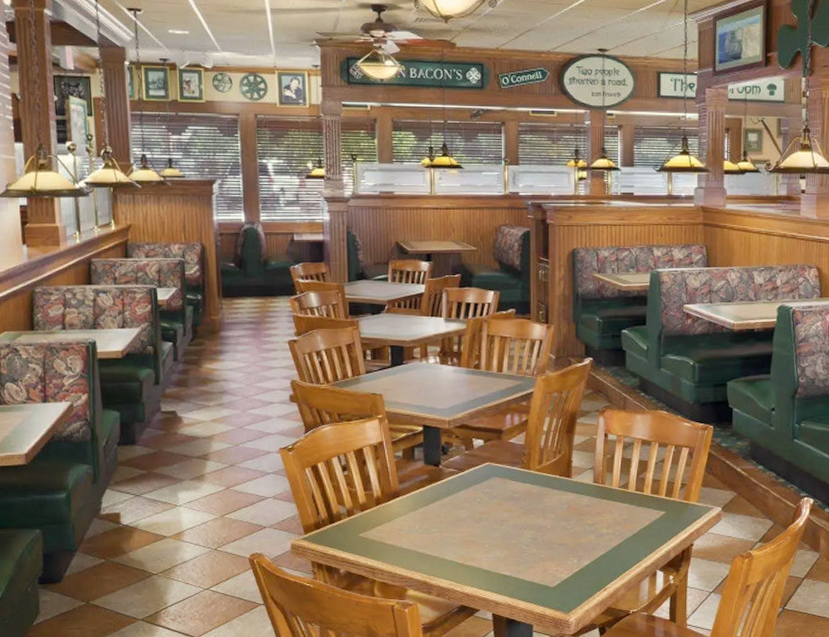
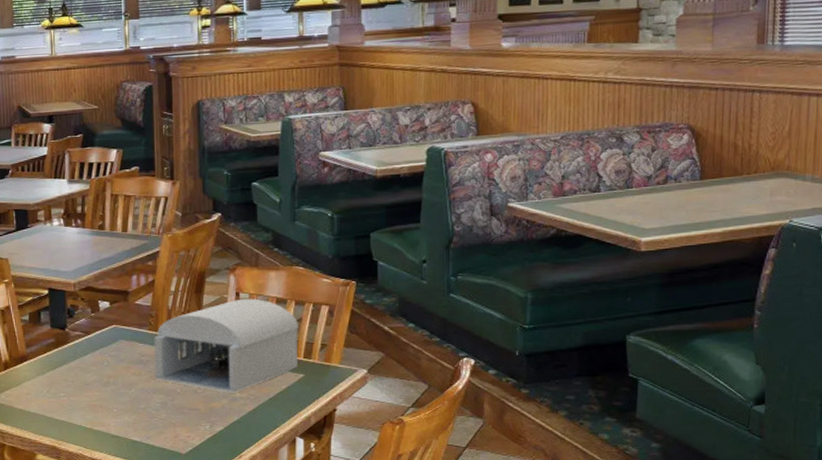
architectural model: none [526,440,661,529] -> present [154,298,298,393]

